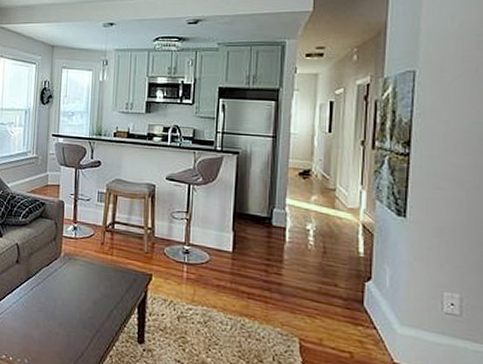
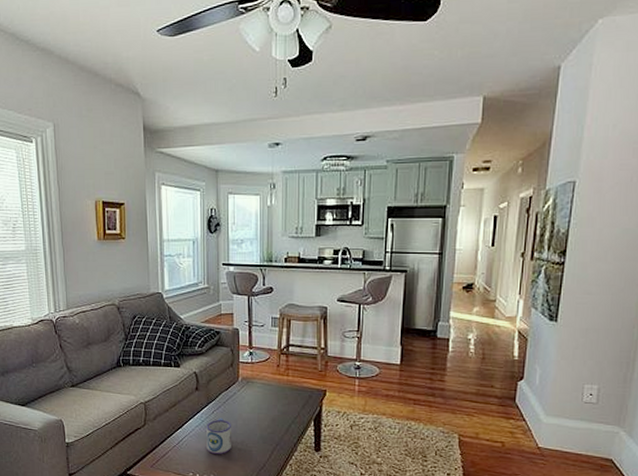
mug: none [23,295,50,338] -> present [206,418,231,455]

